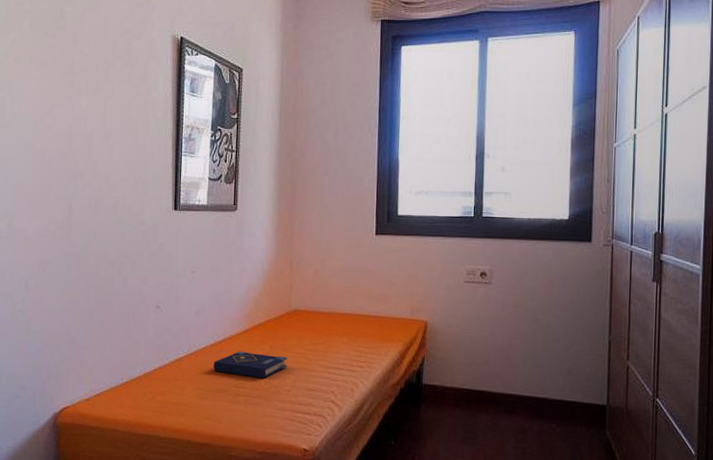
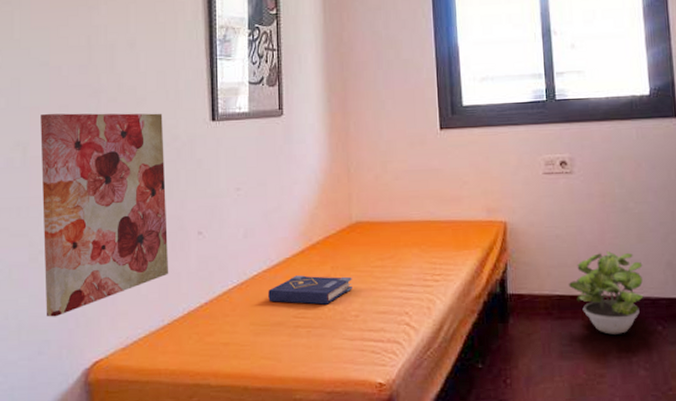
wall art: none [23,191,131,368] -> present [40,113,169,317]
potted plant: none [476,354,545,428] -> present [568,250,644,335]

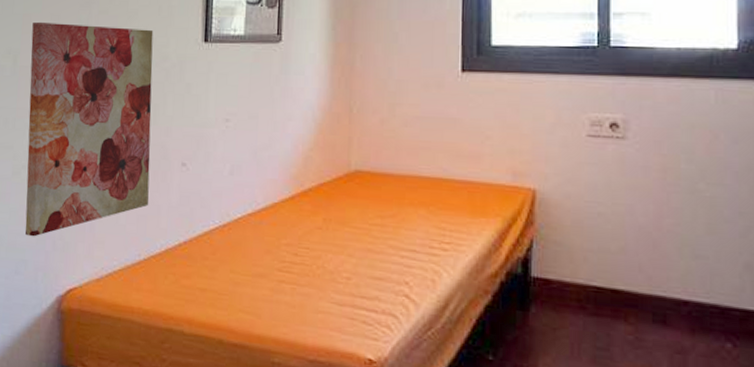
book: present [268,275,352,305] -> none [251,223,346,261]
potted plant: present [568,250,644,335] -> none [609,239,711,346]

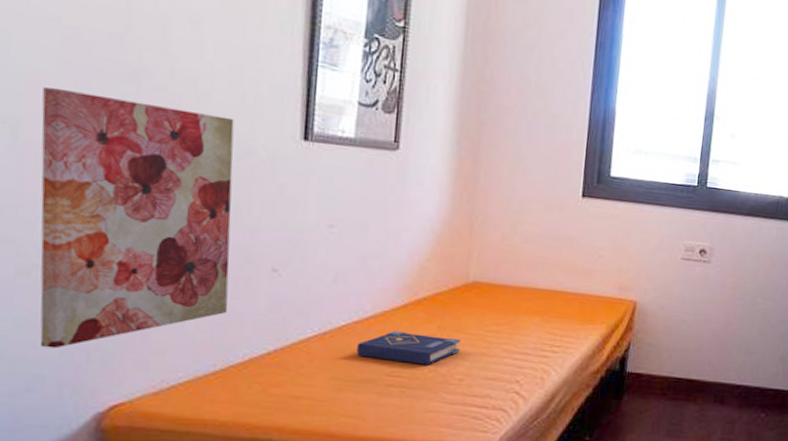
book: none [251,223,346,261] -> present [357,331,461,365]

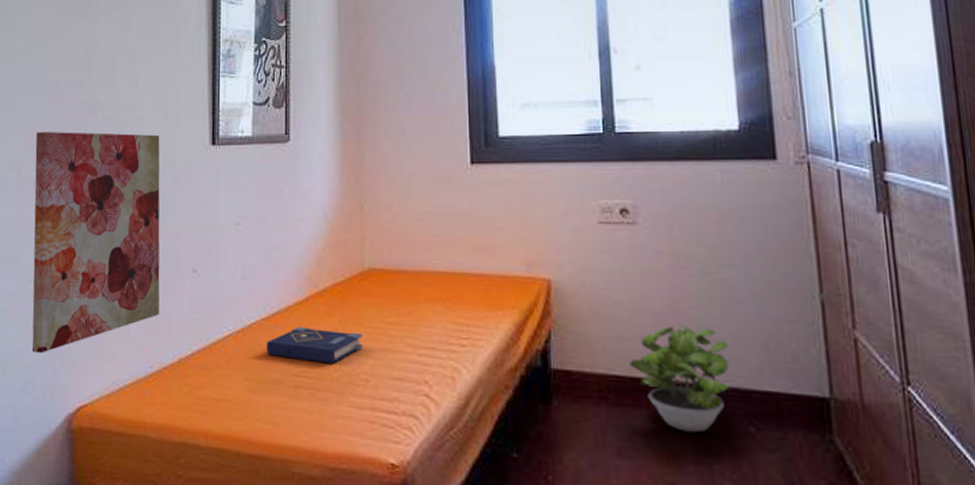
potted plant: none [686,340,759,418] -> present [628,324,730,432]

